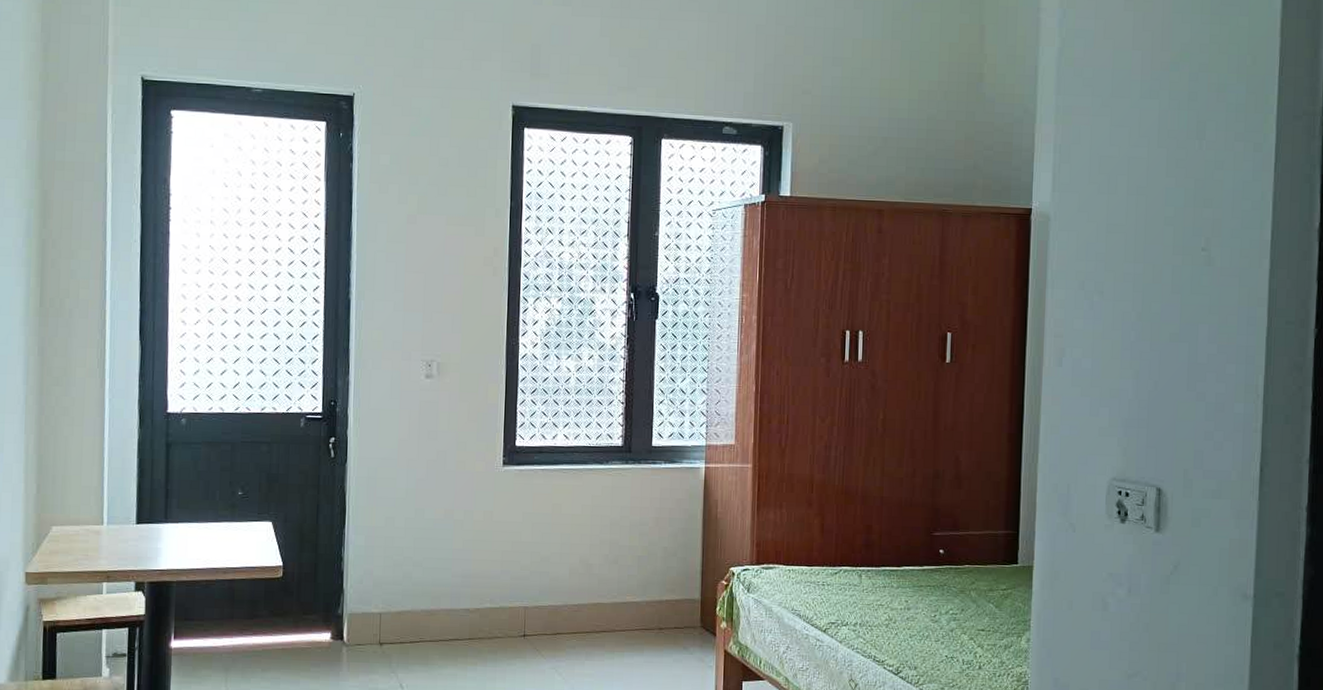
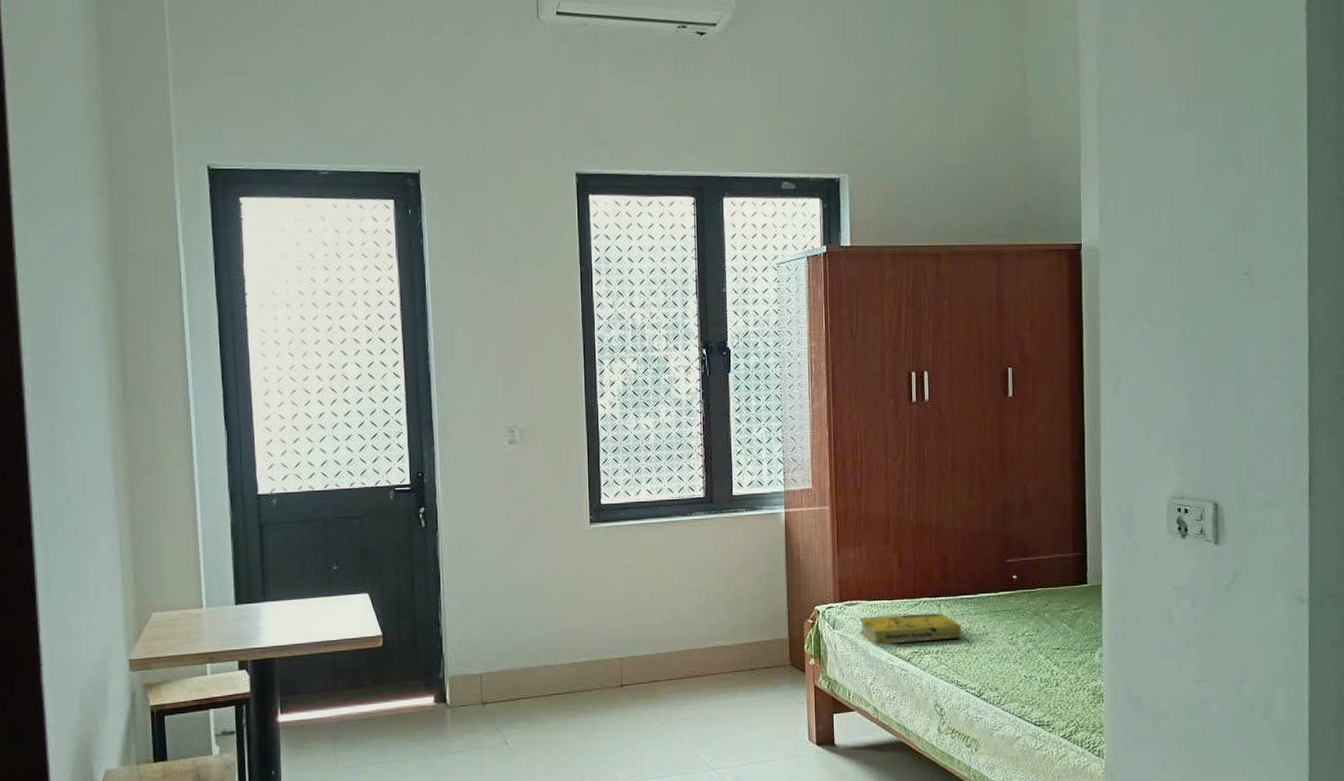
book: none [774,582,883,613] -> present [858,613,962,645]

